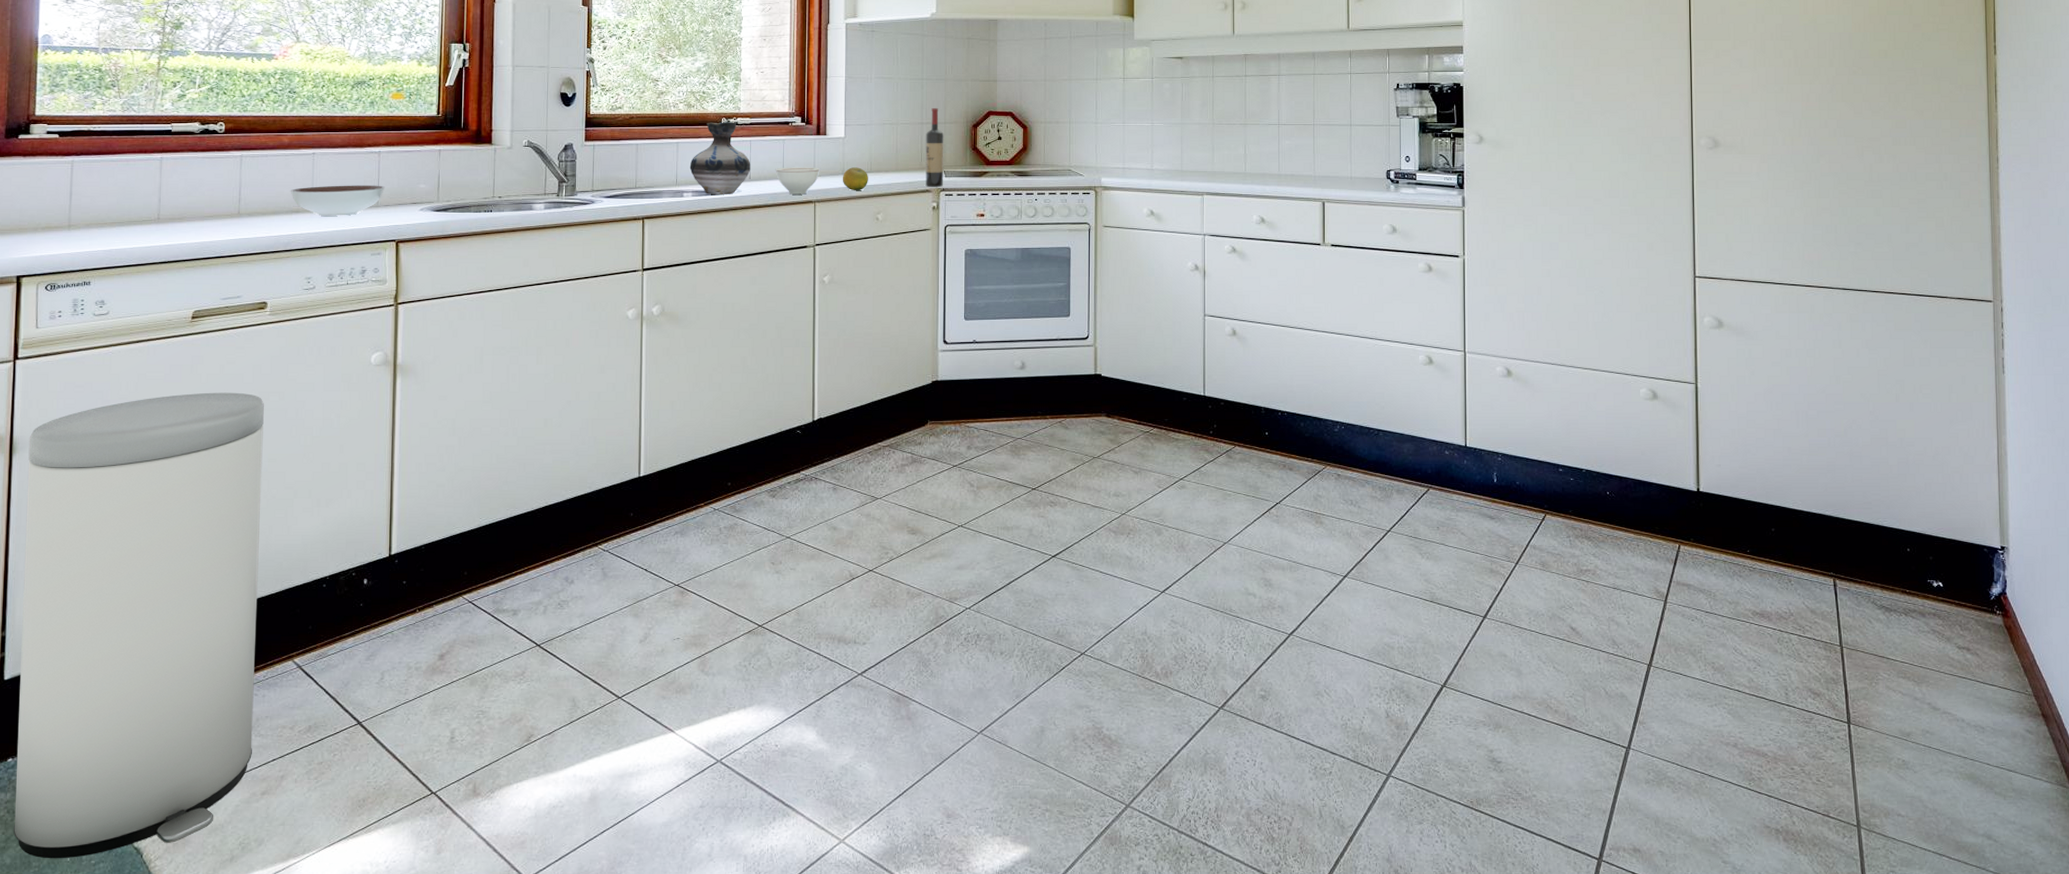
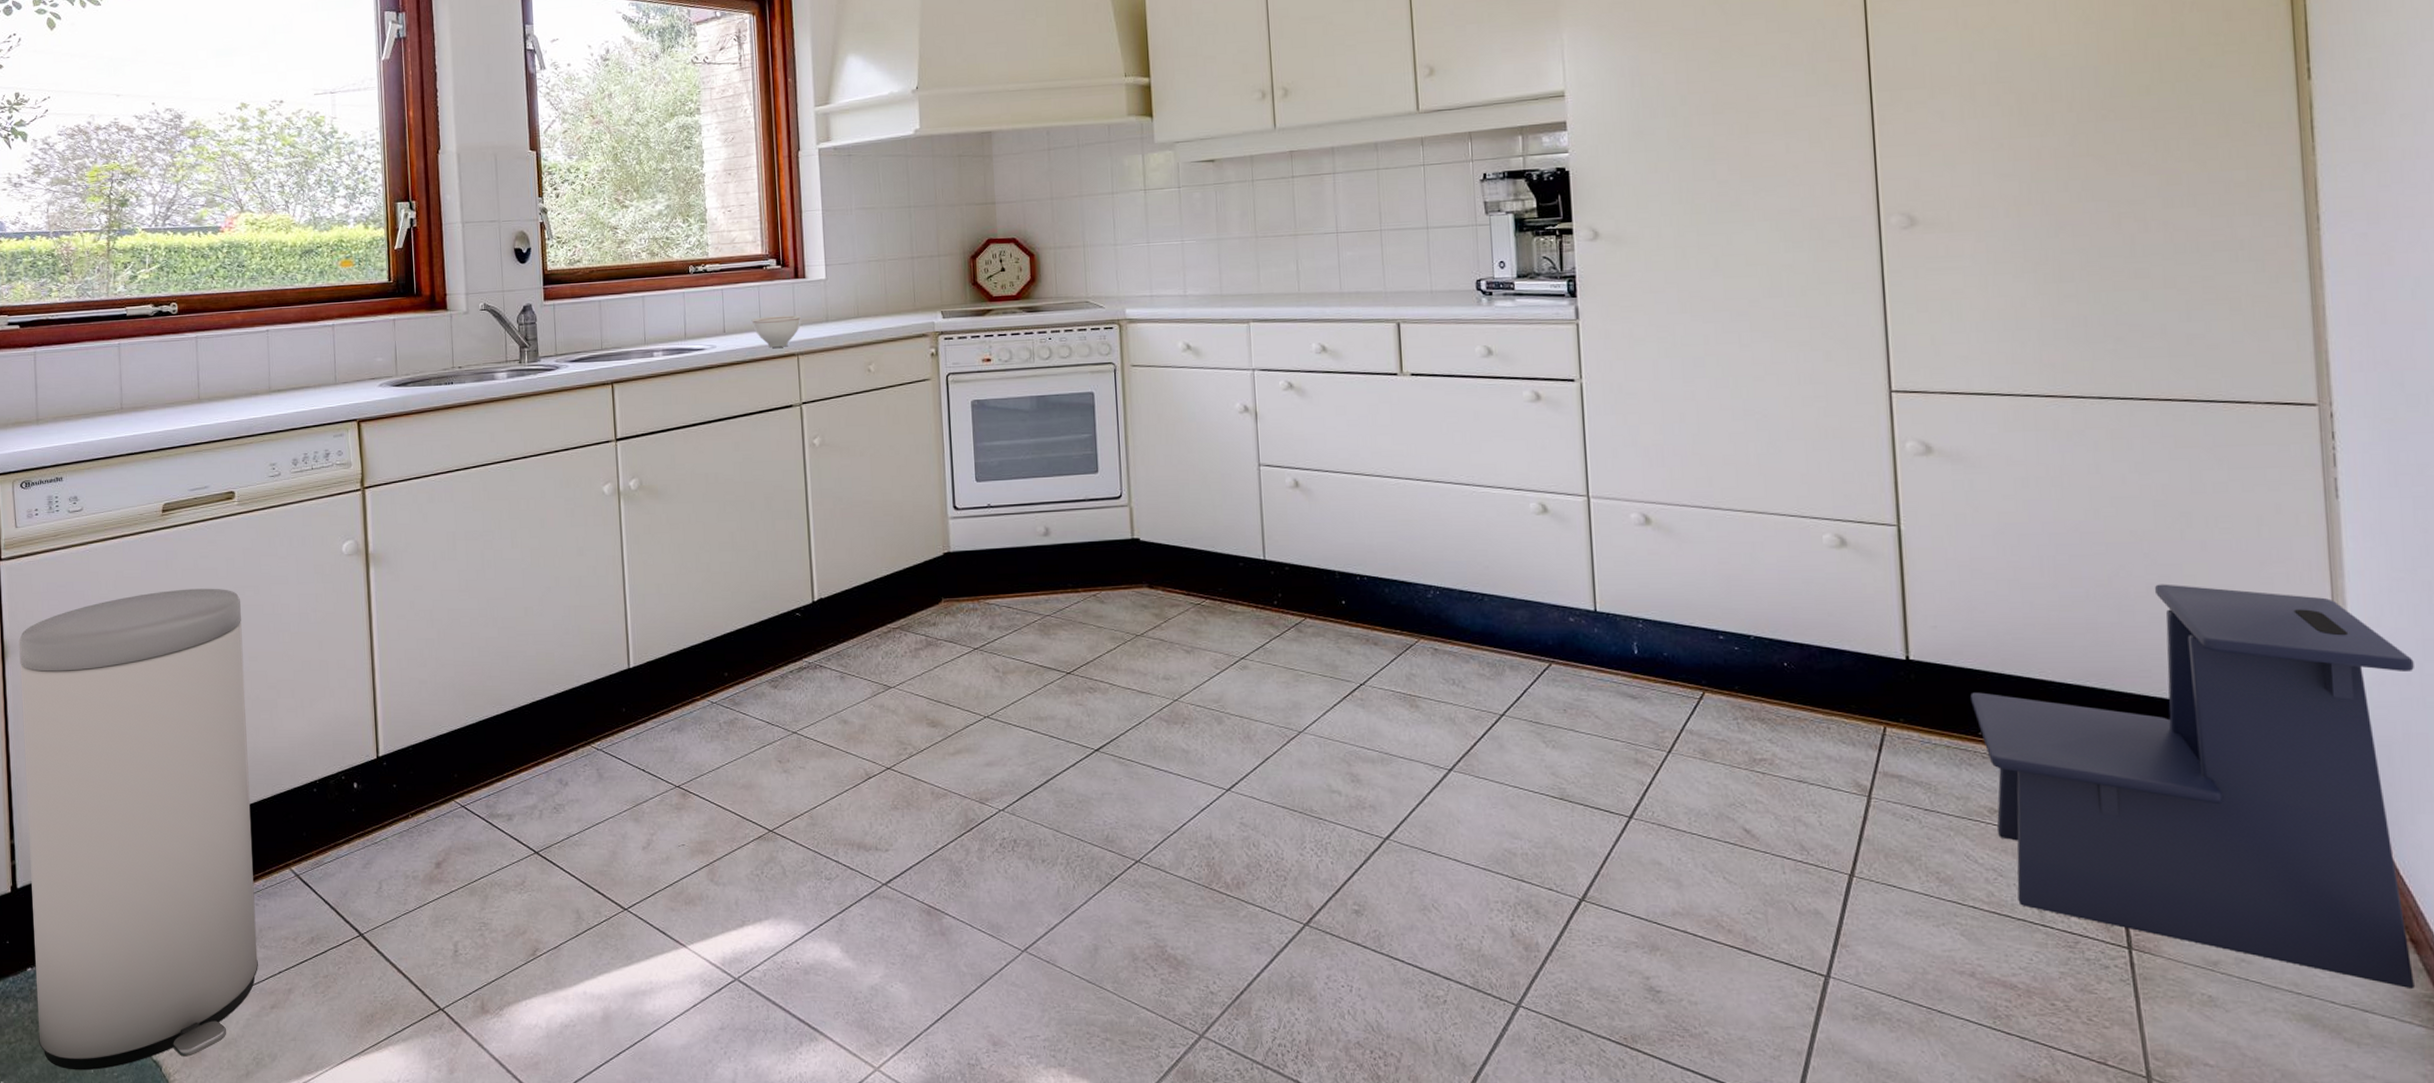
bowl: present [290,185,385,216] -> none [247,361,341,397]
ceramic jug: present [689,122,751,194] -> none [658,269,725,353]
fruit: present [842,167,868,191] -> none [826,312,856,340]
wine bottle: present [925,108,944,187] -> none [917,239,942,331]
step stool: none [1743,436,2051,754] -> present [1971,584,2414,990]

